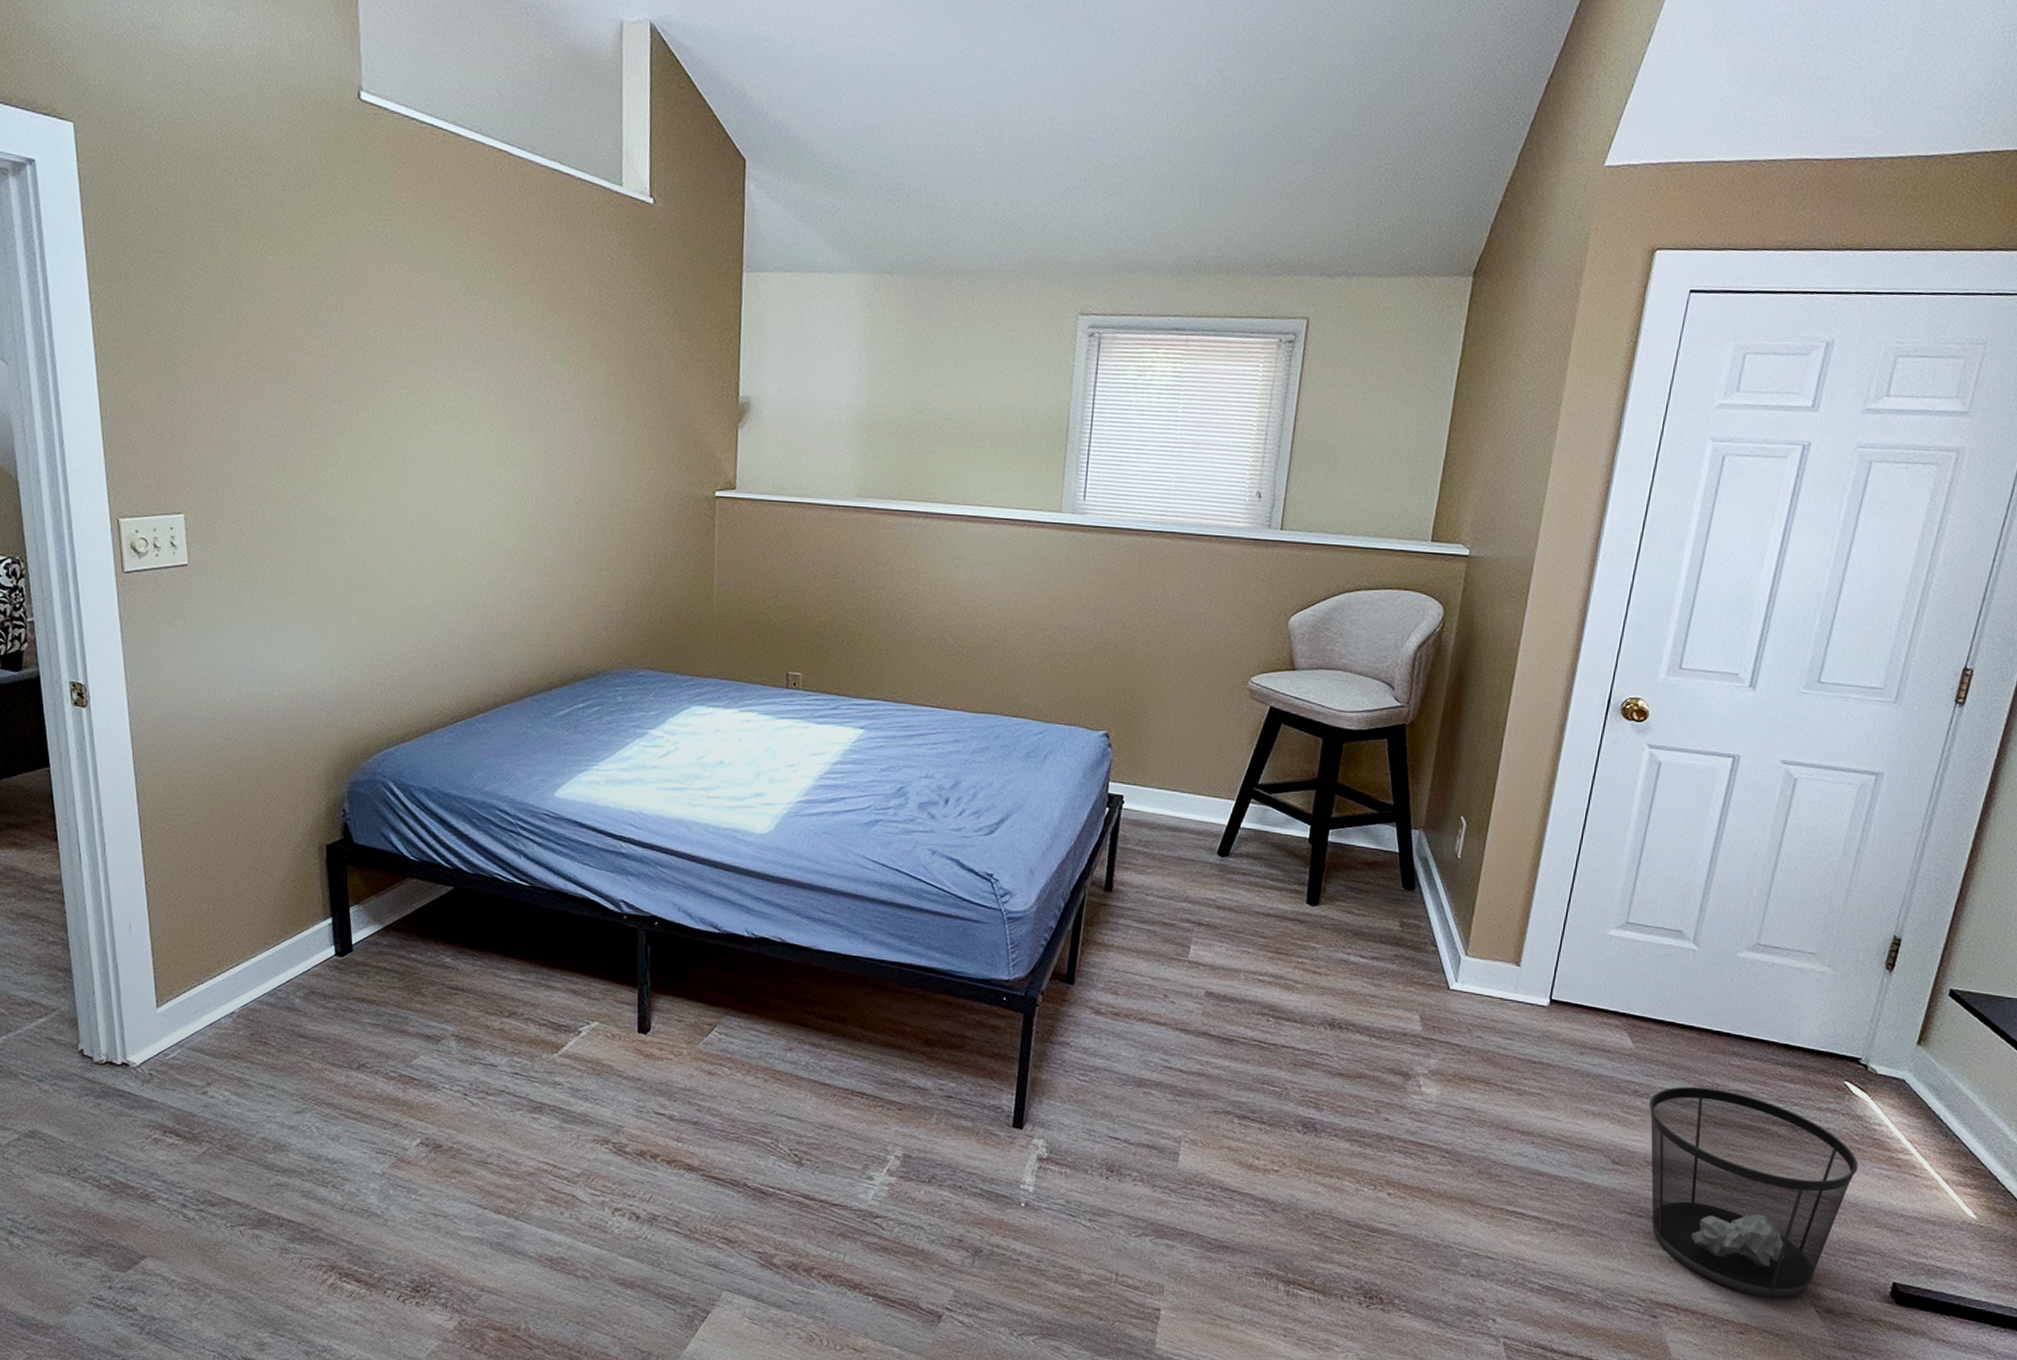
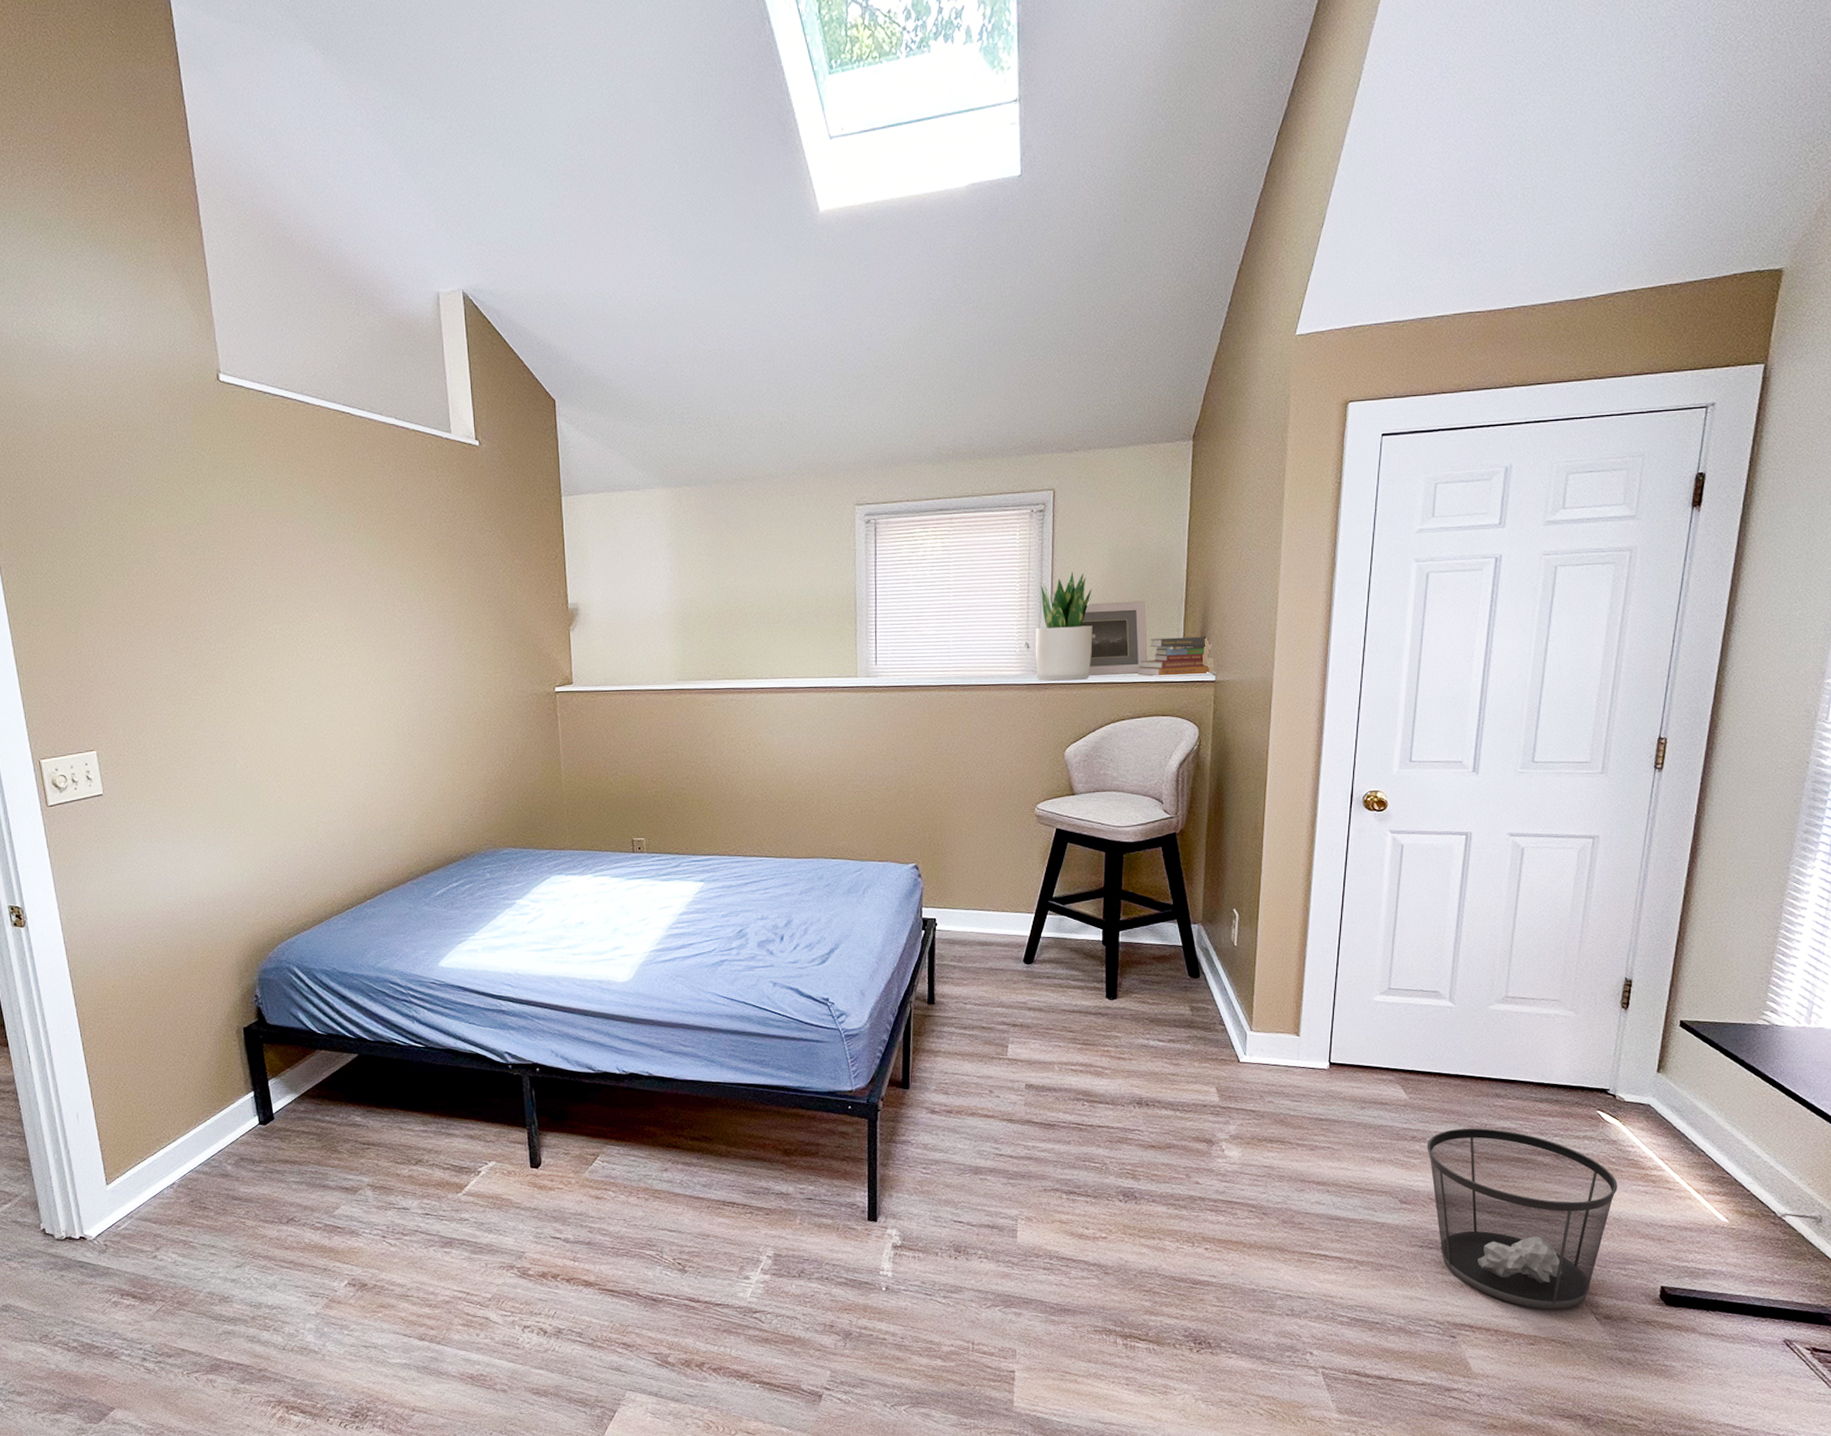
planter: none [1266,415,1340,541] -> present [1035,572,1093,682]
picture frame: none [1322,452,1399,539] -> present [1081,600,1148,677]
books: none [1381,500,1466,547] -> present [1137,636,1209,677]

